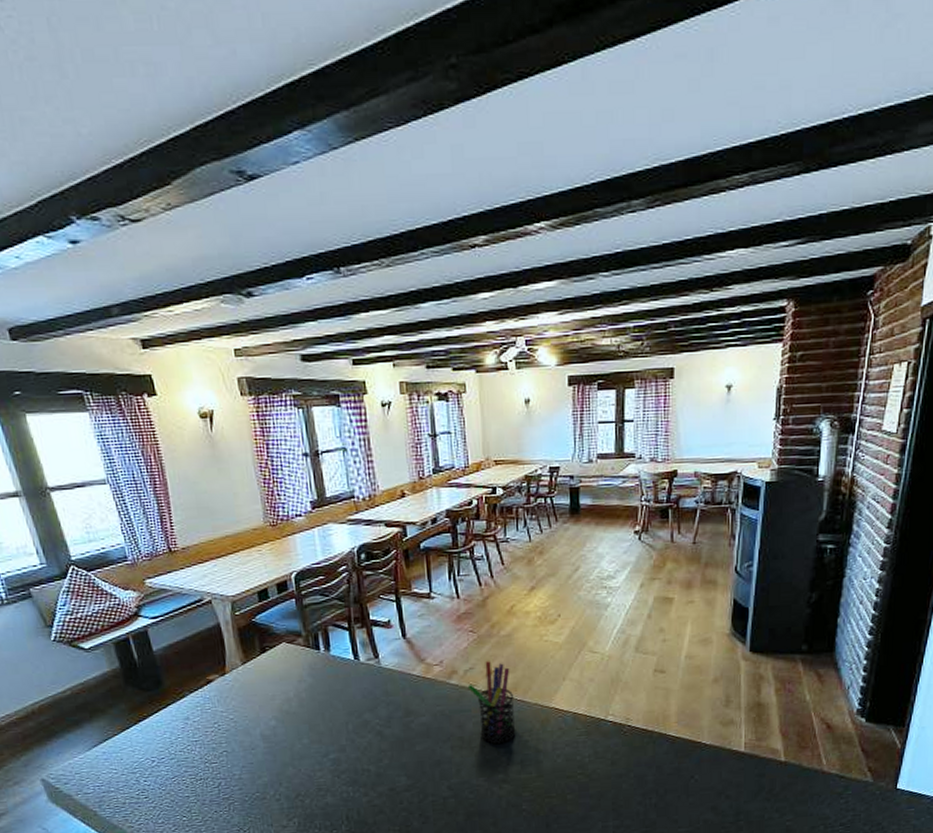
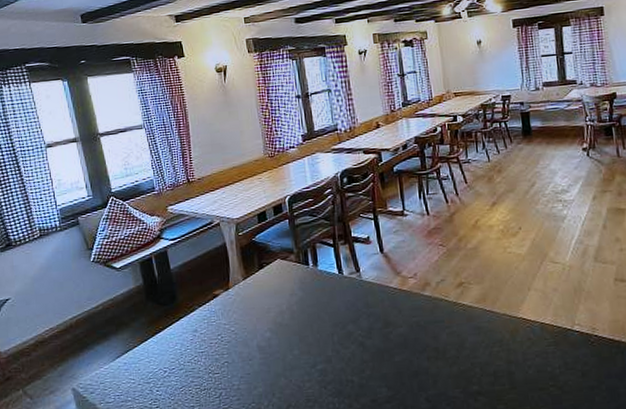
pen holder: present [467,661,516,744] -> none [440,273,488,355]

